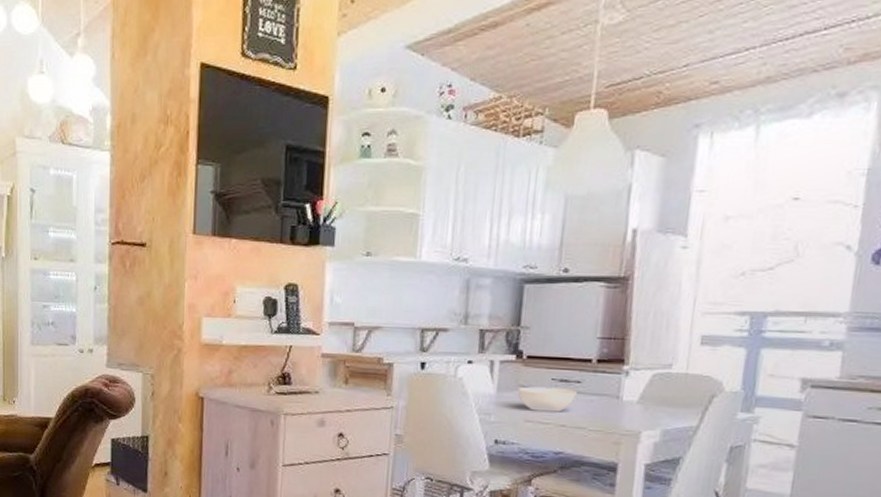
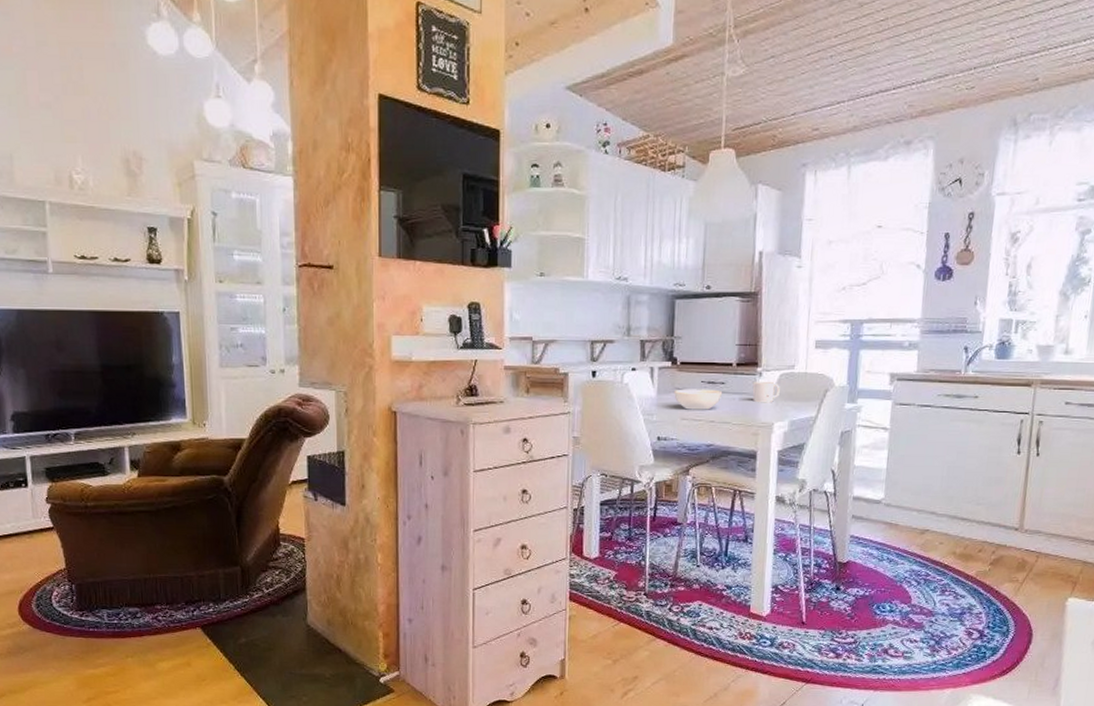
mug: none [615,381,652,408] -> present [752,381,780,403]

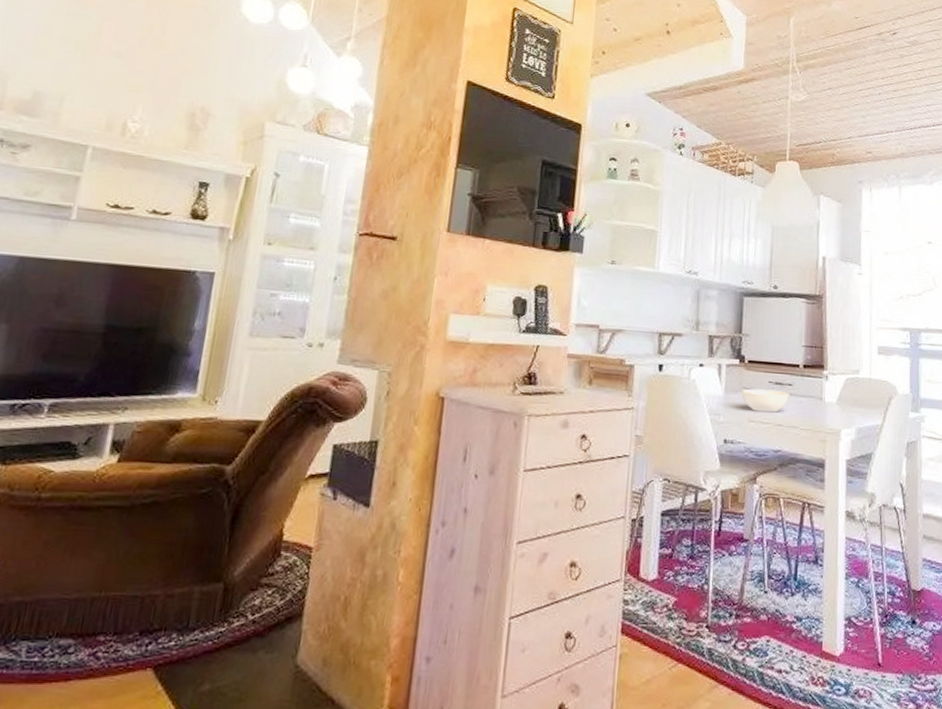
mug: present [752,381,780,403] -> none [819,384,846,409]

